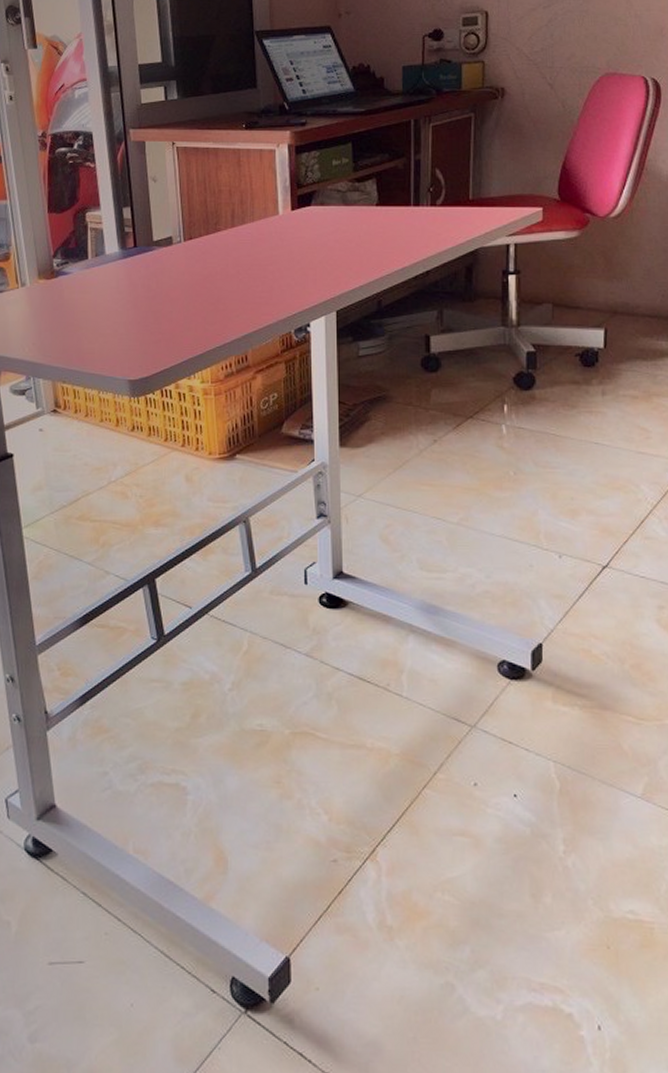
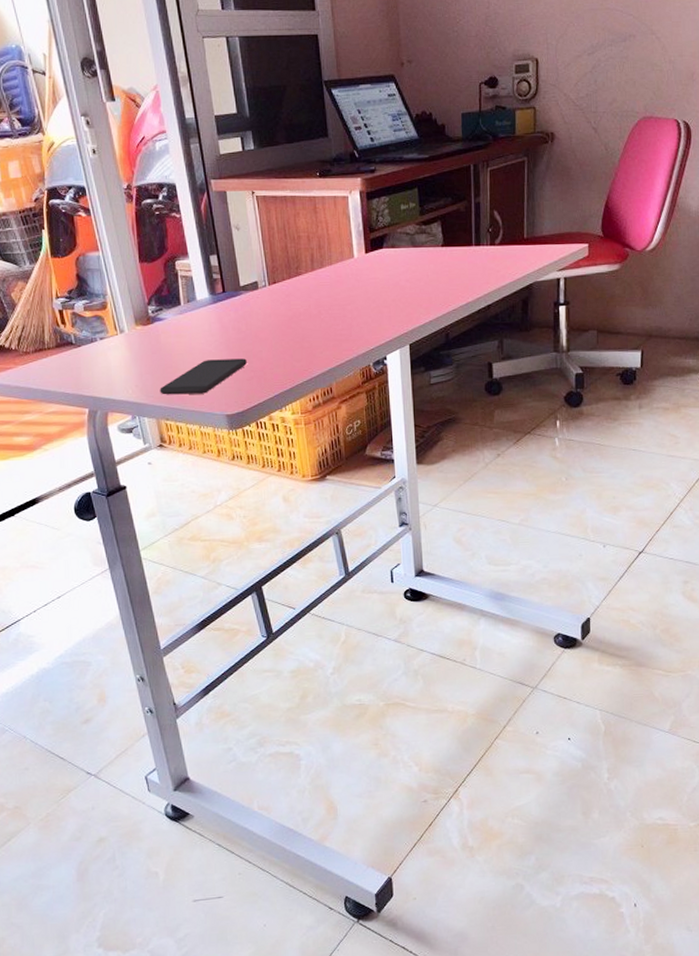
mobile phone: none [58,319,155,356] -> present [160,358,247,395]

